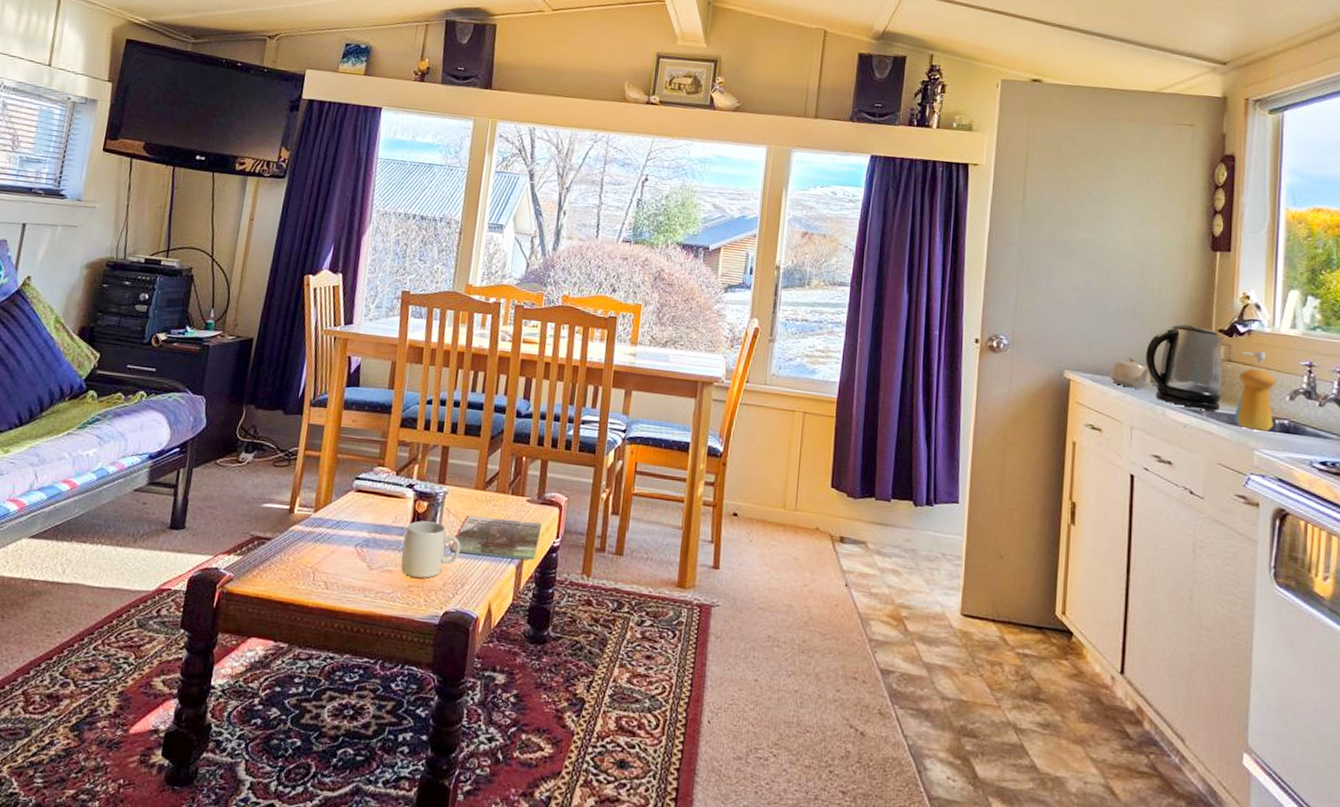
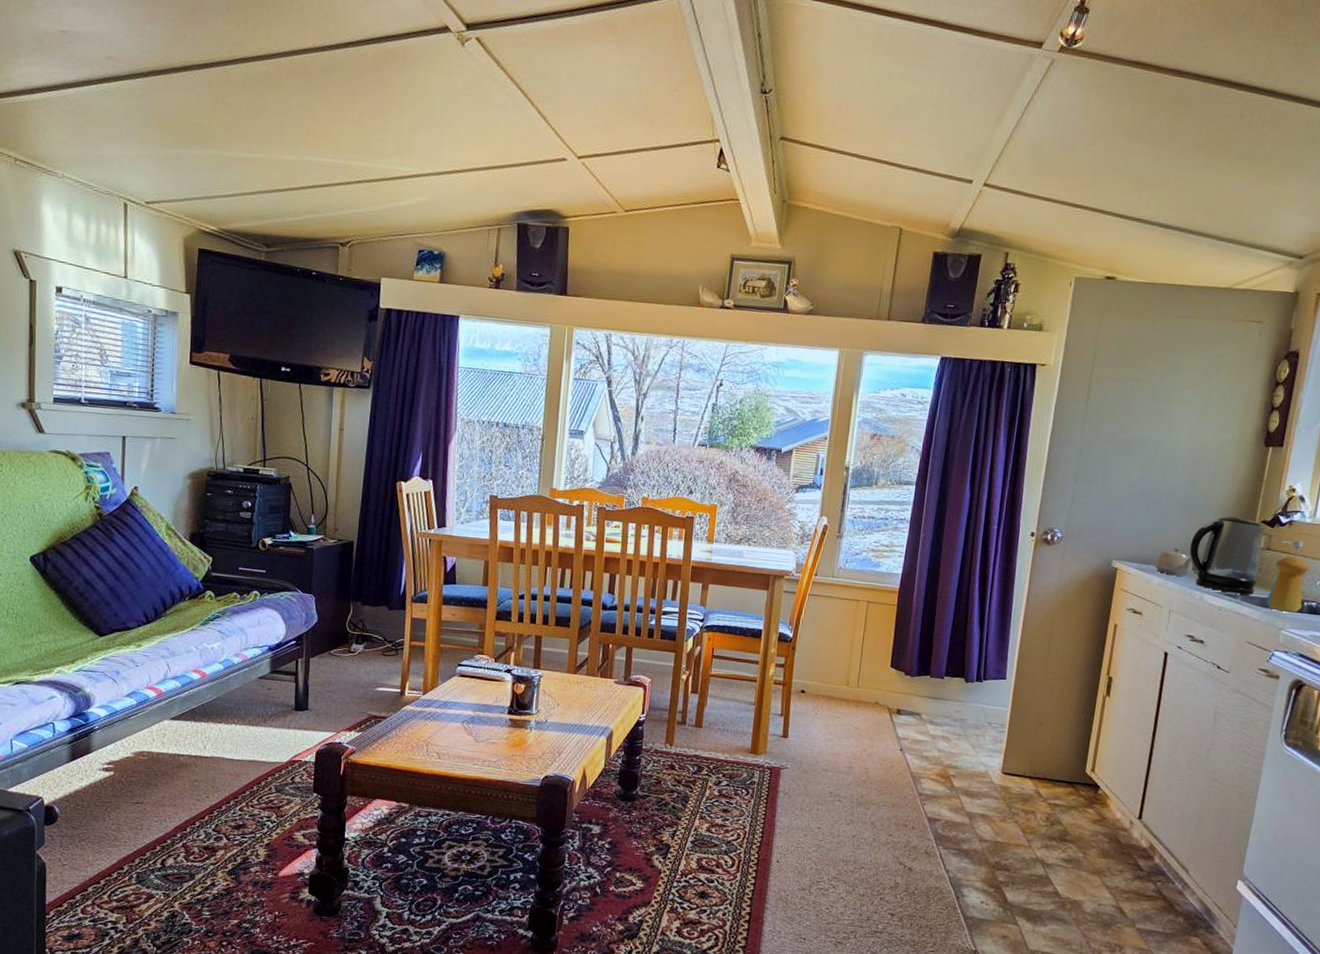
mug: present [401,520,461,579] -> none [503,700,557,749]
magazine: present [451,515,542,560] -> none [548,695,629,733]

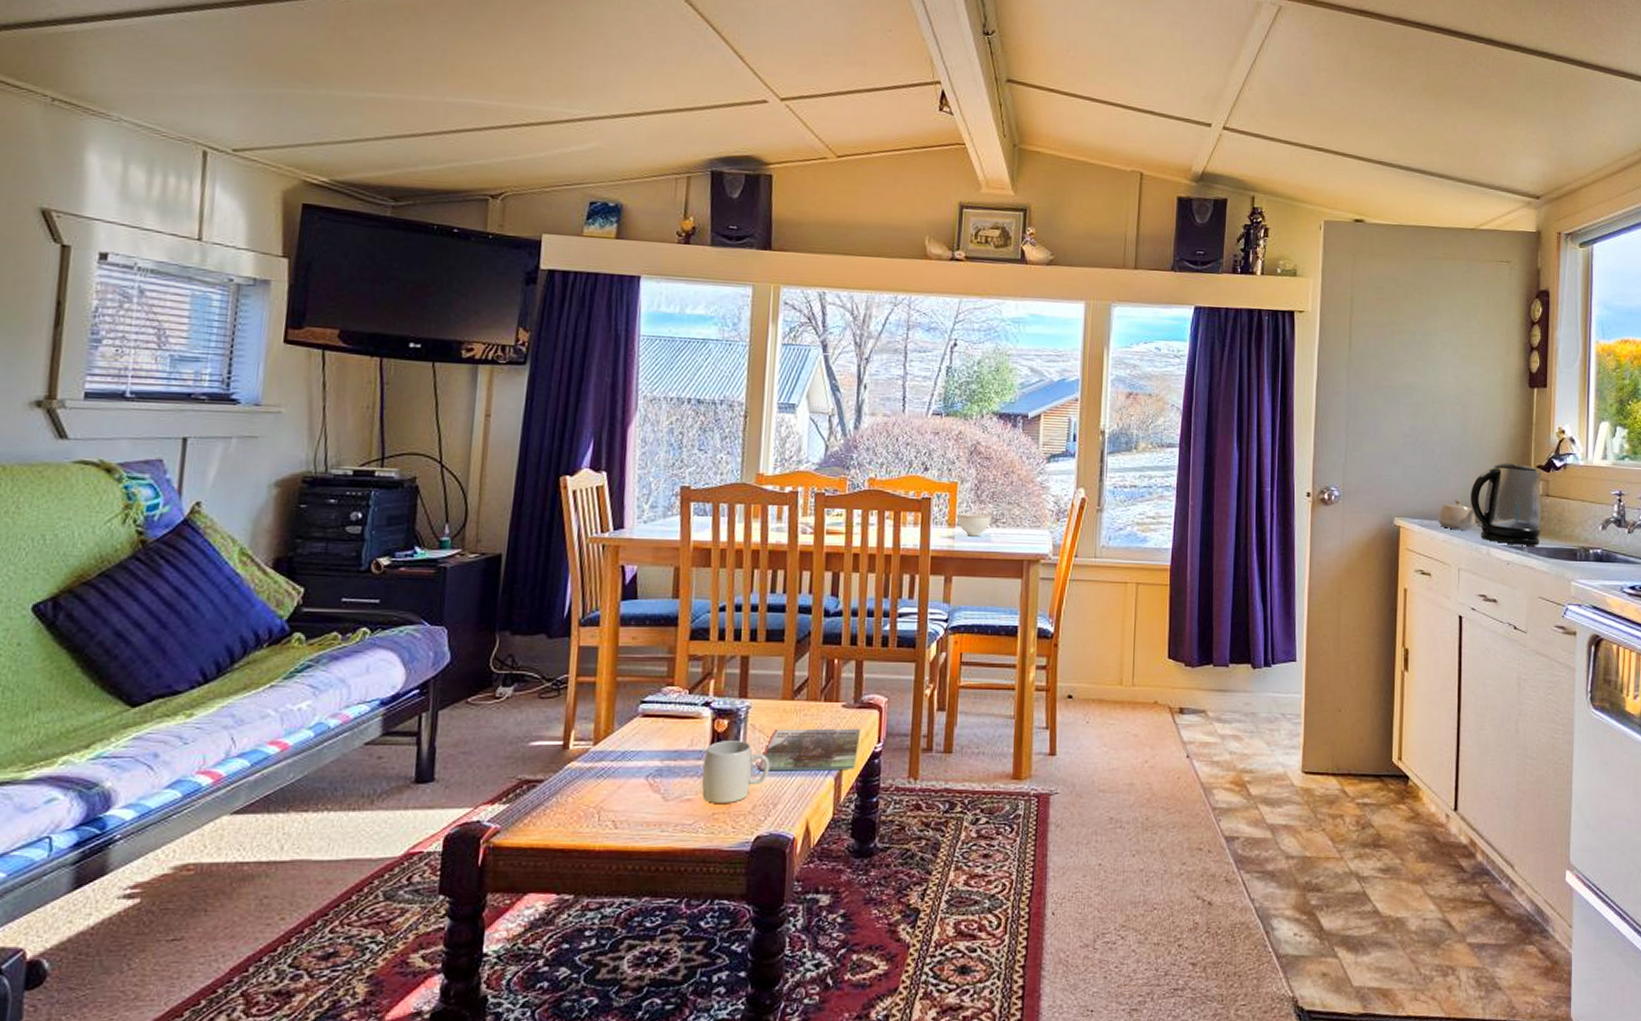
mug: none [503,700,557,749] -> present [701,741,770,803]
magazine: none [548,695,629,733] -> present [759,728,861,771]
bowl: none [714,531,746,553] -> present [956,513,993,537]
soap dispenser: present [1265,540,1310,613] -> none [1552,484,1590,562]

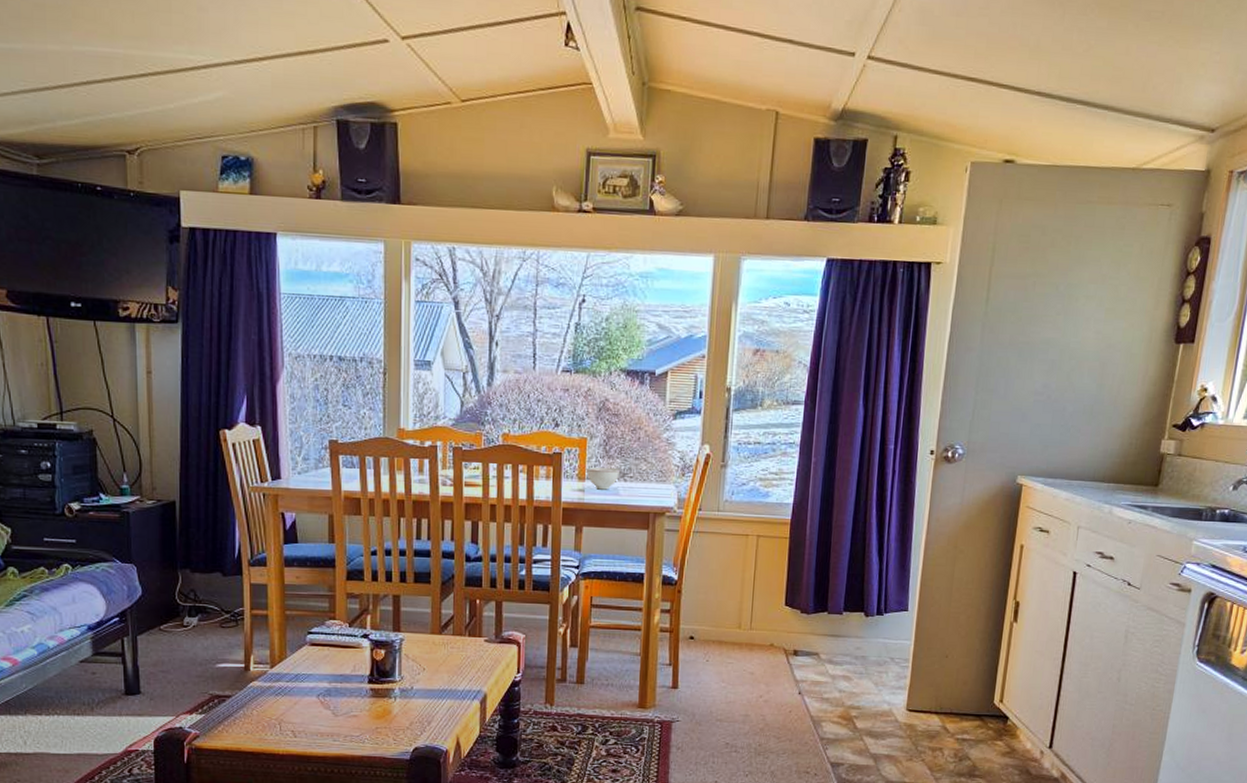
mug: present [701,741,770,803] -> none [365,668,423,720]
magazine: present [759,728,861,771] -> none [414,658,502,695]
teapot: present [1437,500,1477,531] -> none [1061,459,1102,489]
kettle: present [1471,463,1543,546] -> none [1098,422,1178,505]

